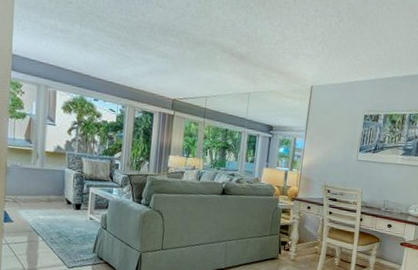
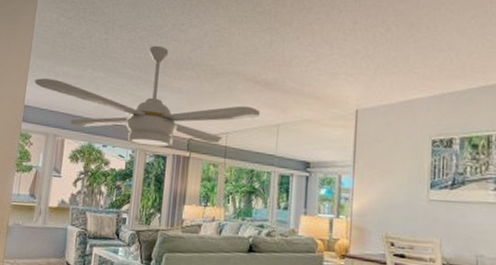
ceiling fan: none [21,9,235,106] -> present [34,45,261,148]

